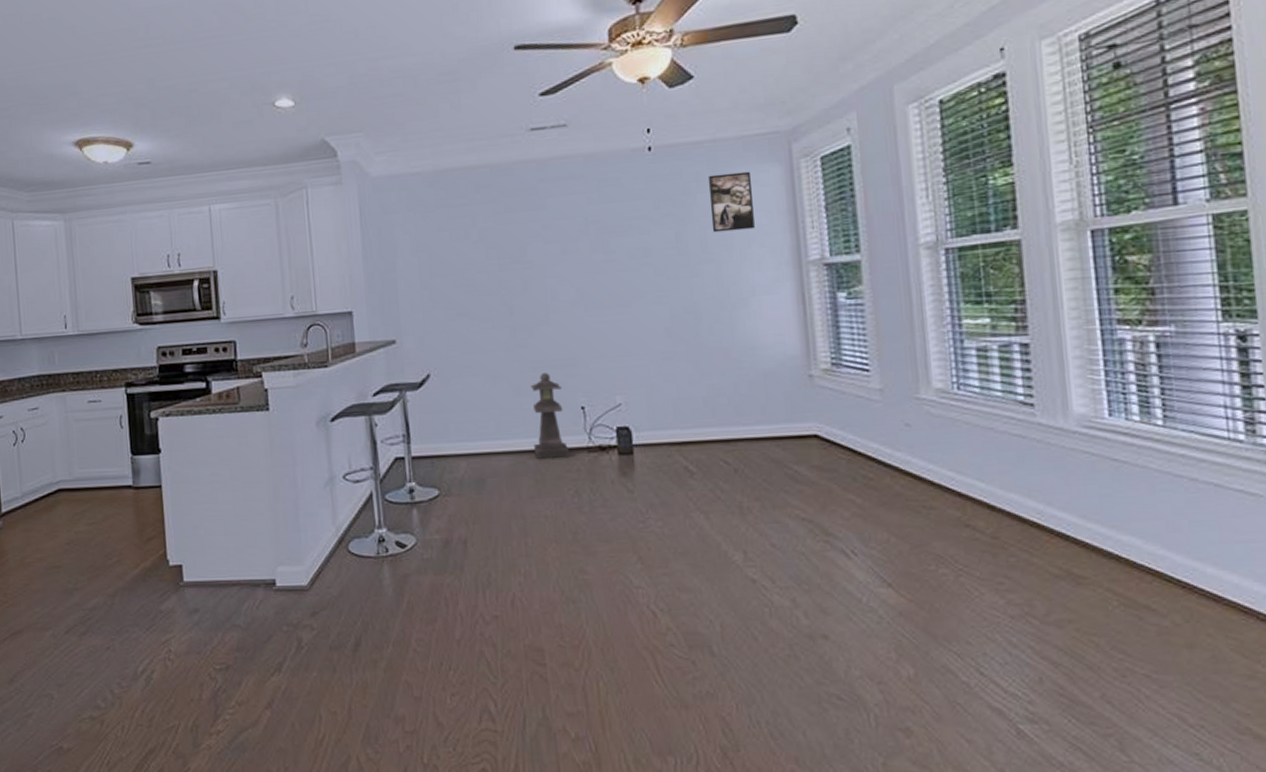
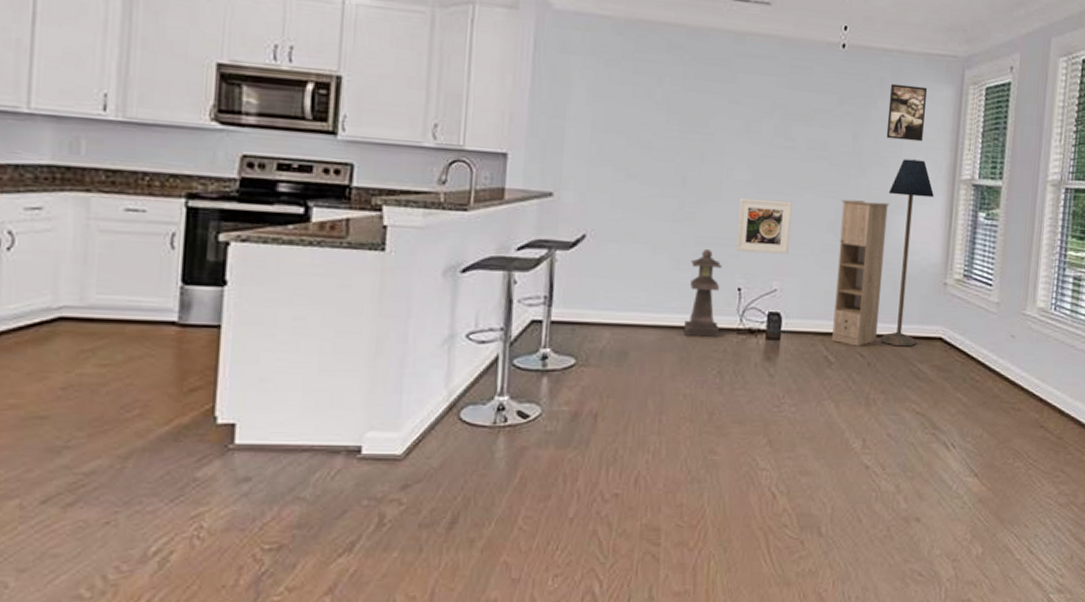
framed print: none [569,313,627,371] -> present [736,197,792,255]
storage cabinet: none [675,299,740,453] -> present [832,199,890,347]
floor lamp: none [725,248,789,449] -> present [880,159,934,347]

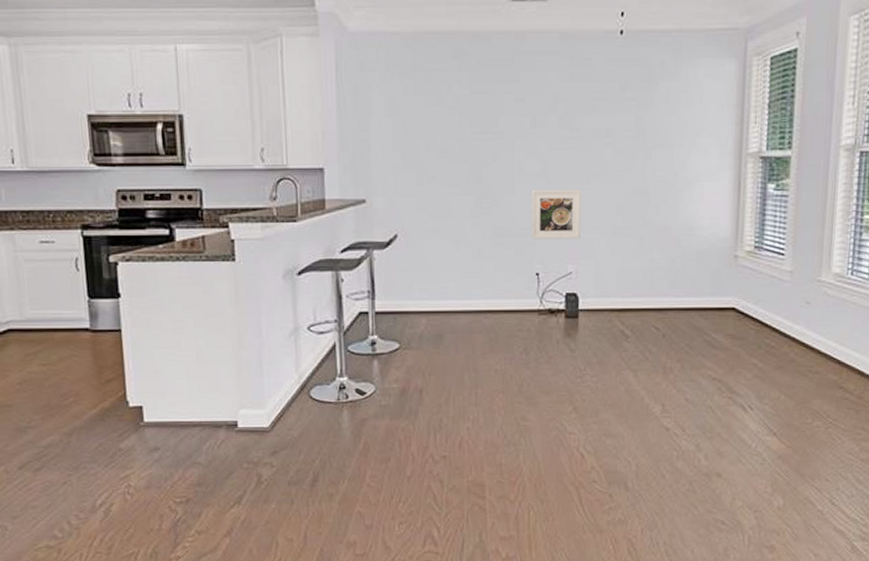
lantern: present [684,248,722,337] -> none [490,239,522,318]
storage cabinet: present [832,199,890,347] -> none [627,182,676,320]
floor lamp: present [880,159,934,347] -> none [674,138,720,318]
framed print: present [886,83,928,142] -> none [669,64,709,120]

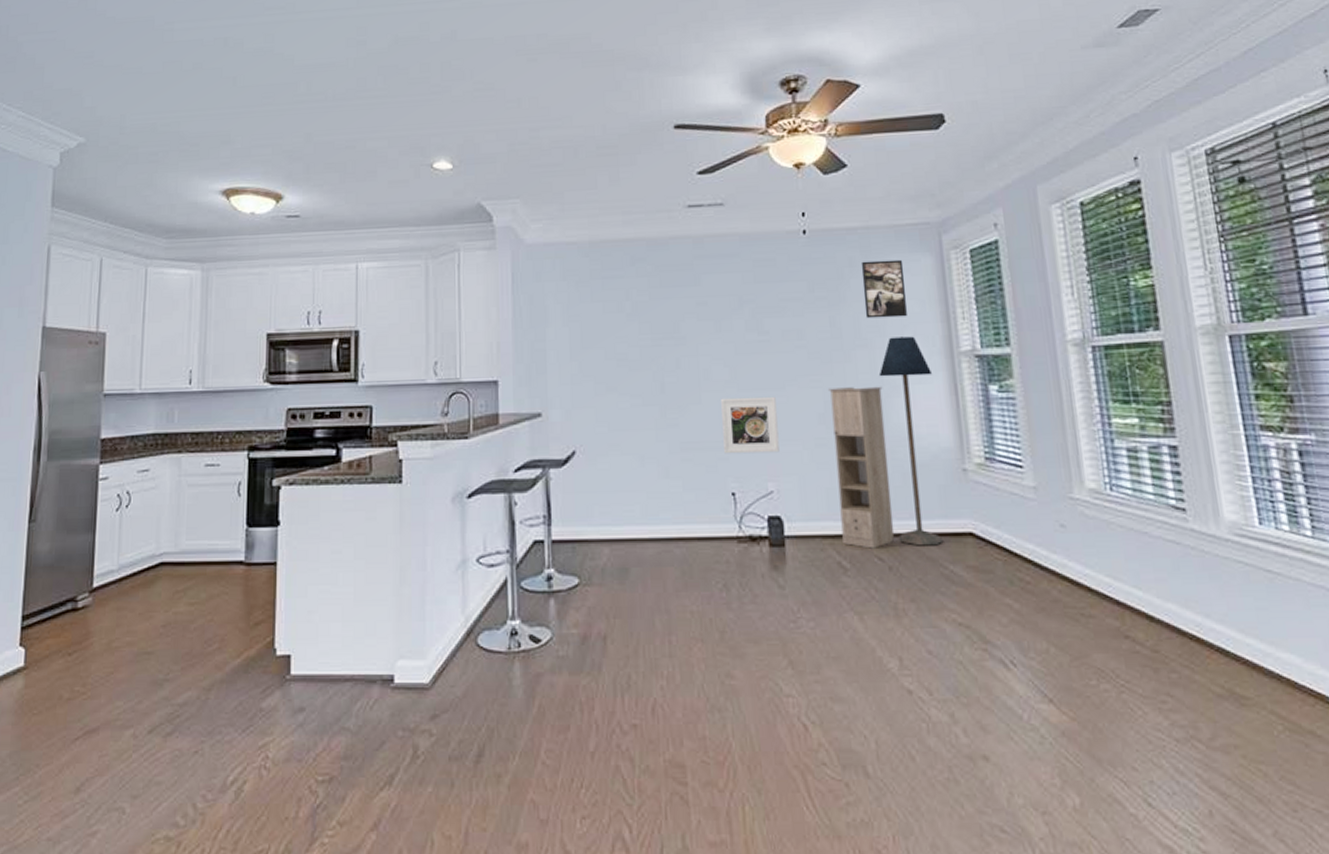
storage cabinet: none [627,182,676,320] -> present [829,386,895,549]
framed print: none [669,64,709,120] -> present [861,259,908,319]
floor lamp: none [674,138,720,318] -> present [878,336,944,546]

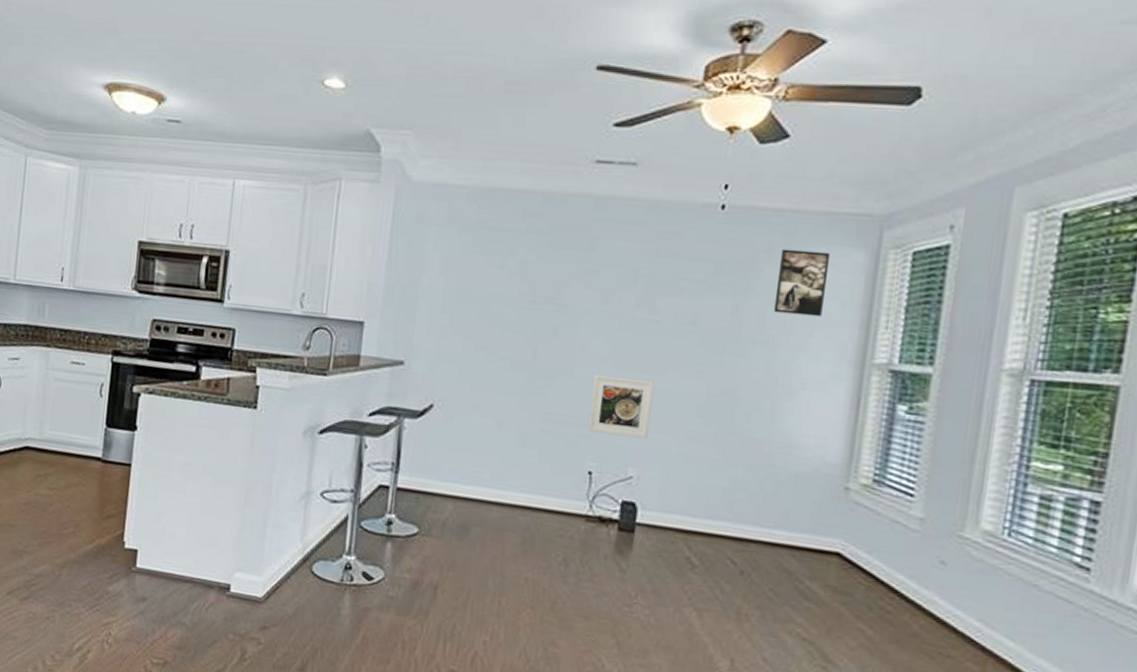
storage cabinet: present [829,386,895,549] -> none [696,381,776,552]
floor lamp: present [878,336,944,546] -> none [757,336,835,560]

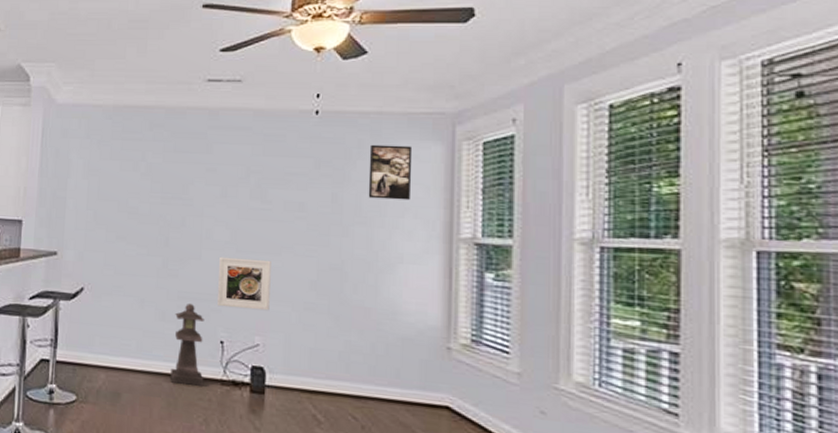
lantern: none [528,426,572,522] -> present [170,303,204,386]

